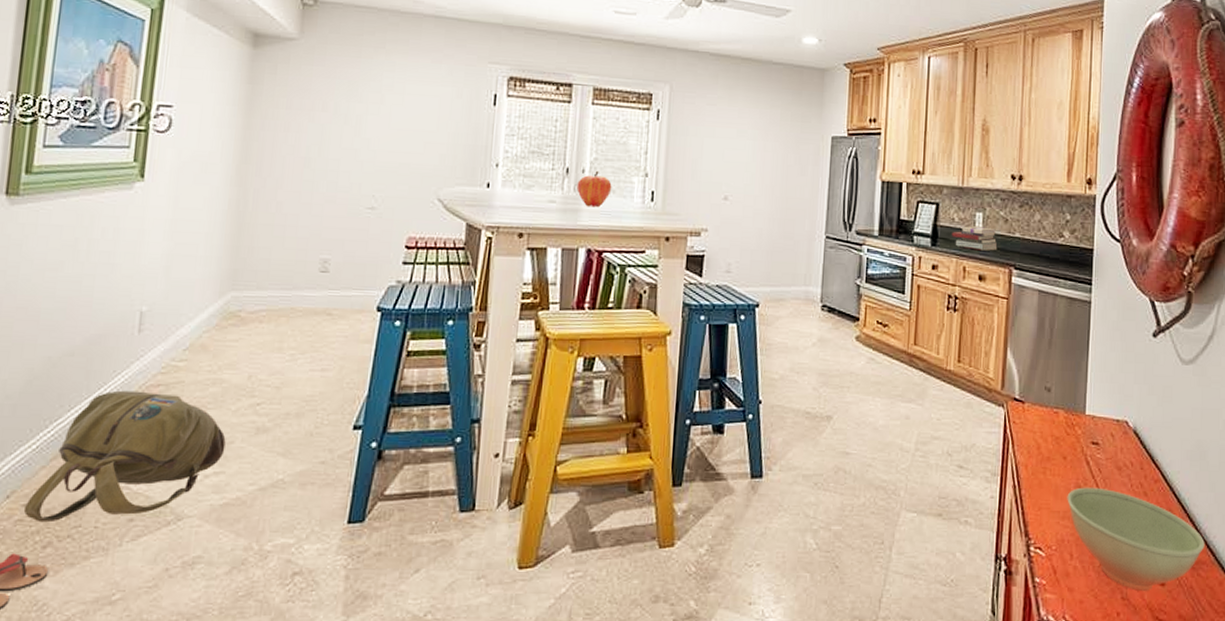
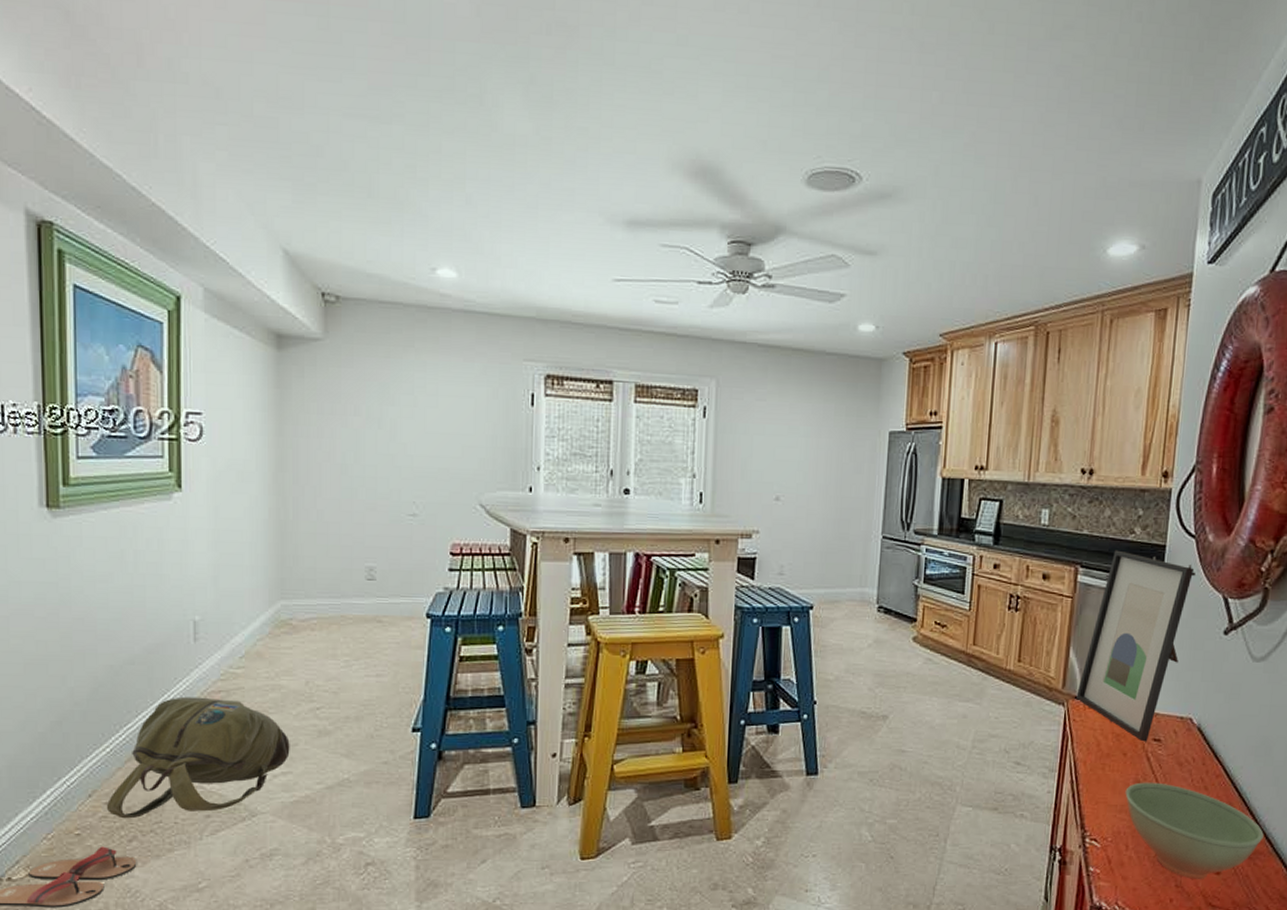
fruit: present [577,170,612,208] -> none [622,472,658,511]
books: present [951,226,998,251] -> none [1015,523,1064,549]
picture frame: none [1015,253,1123,445] -> present [1076,550,1196,742]

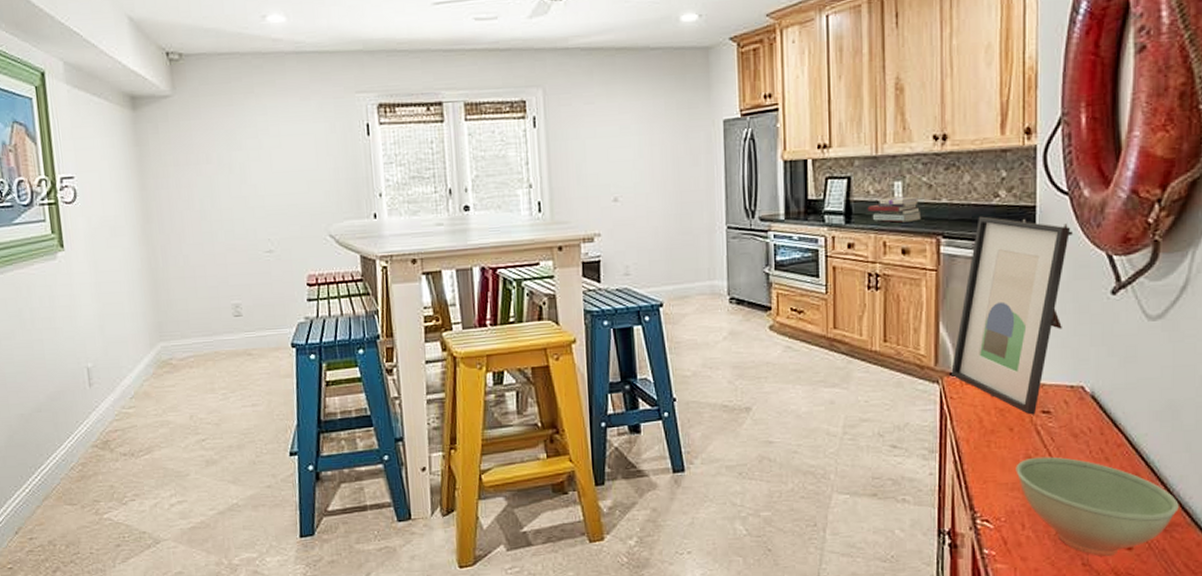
backpack: present [106,696,290,819] -> none [31,437,183,552]
books: none [1015,523,1064,549] -> present [867,196,922,223]

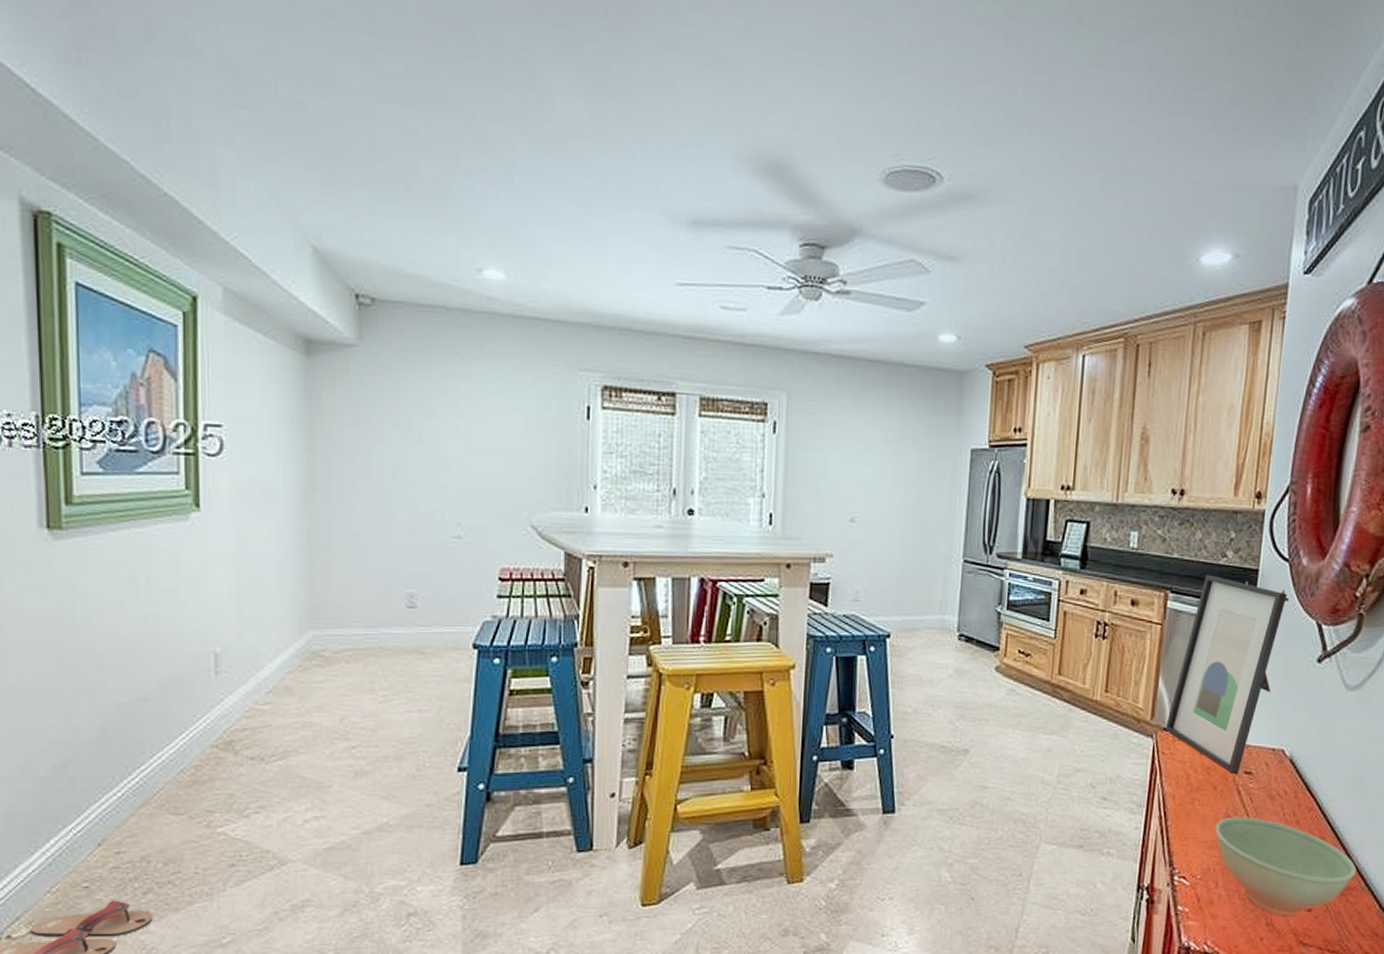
books: present [867,196,922,223] -> none [1102,547,1153,574]

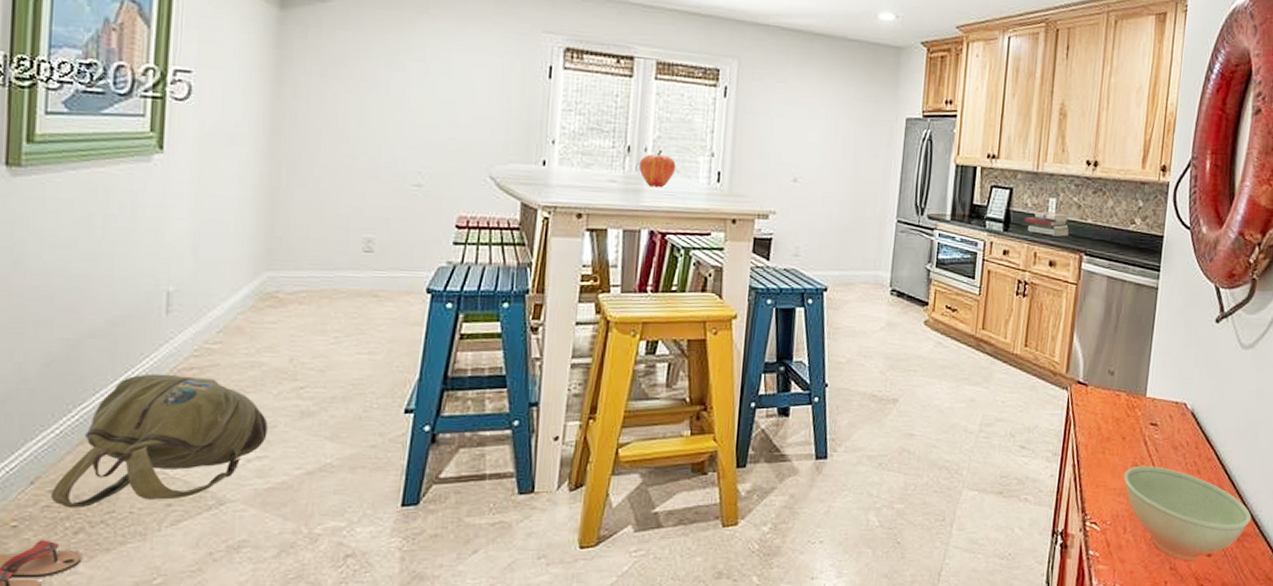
backpack: none [117,735,323,869] -> present [50,373,268,509]
fruit: none [686,491,725,533] -> present [639,149,676,188]
books: none [1102,547,1153,574] -> present [1024,212,1069,237]
picture frame: present [1165,574,1289,775] -> none [1079,239,1190,426]

